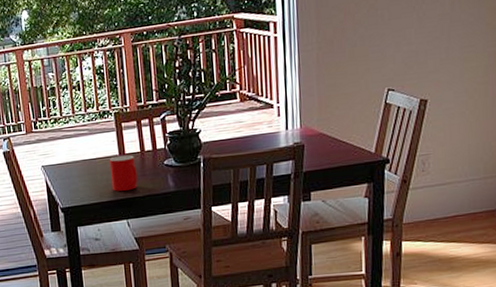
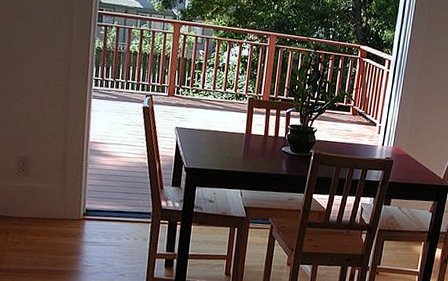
cup: present [109,154,138,192] -> none [233,134,258,166]

